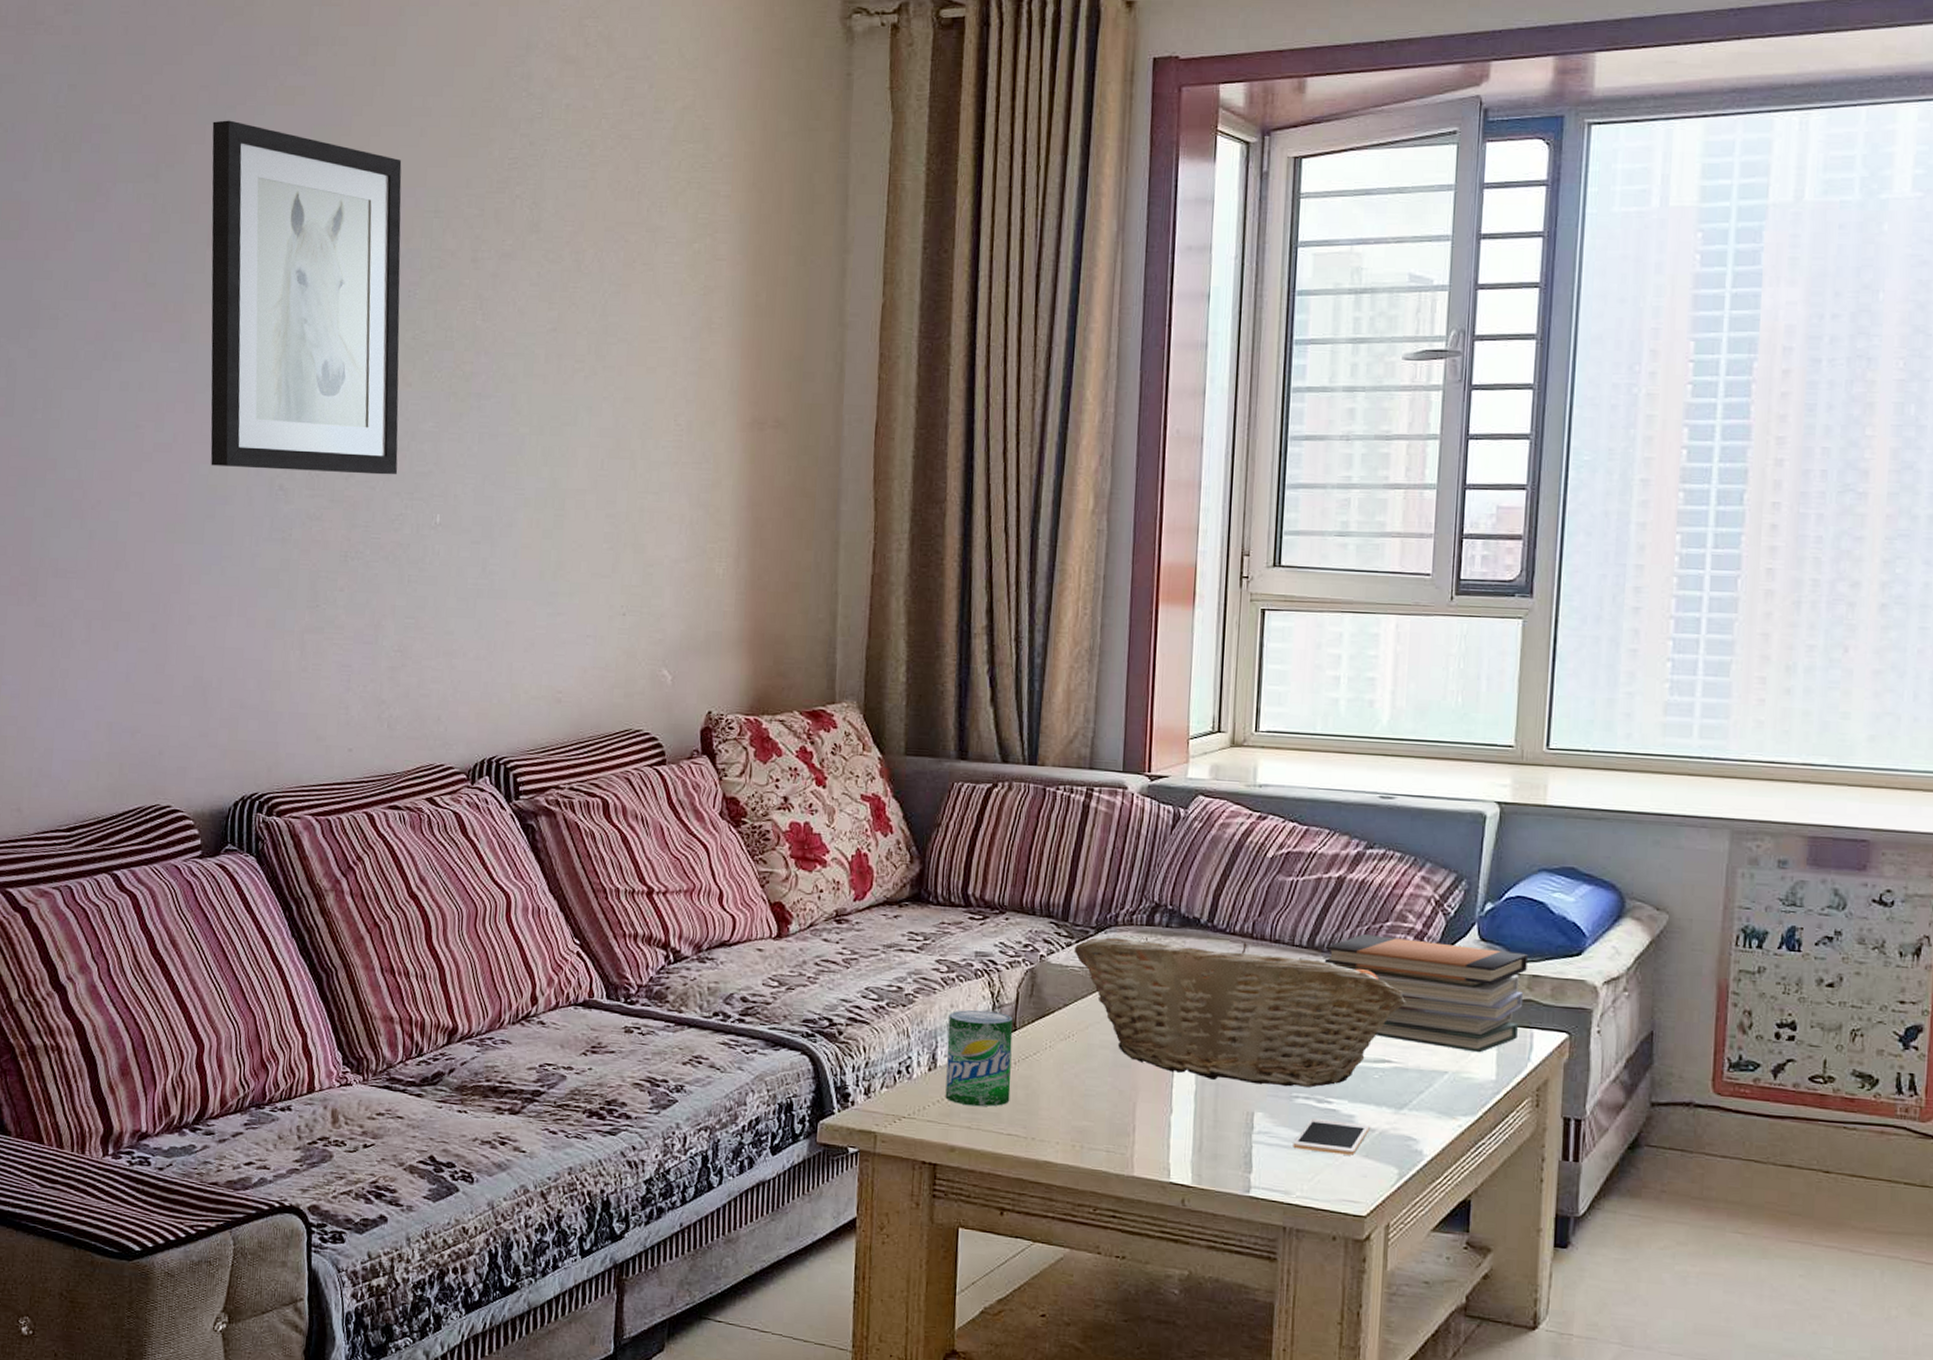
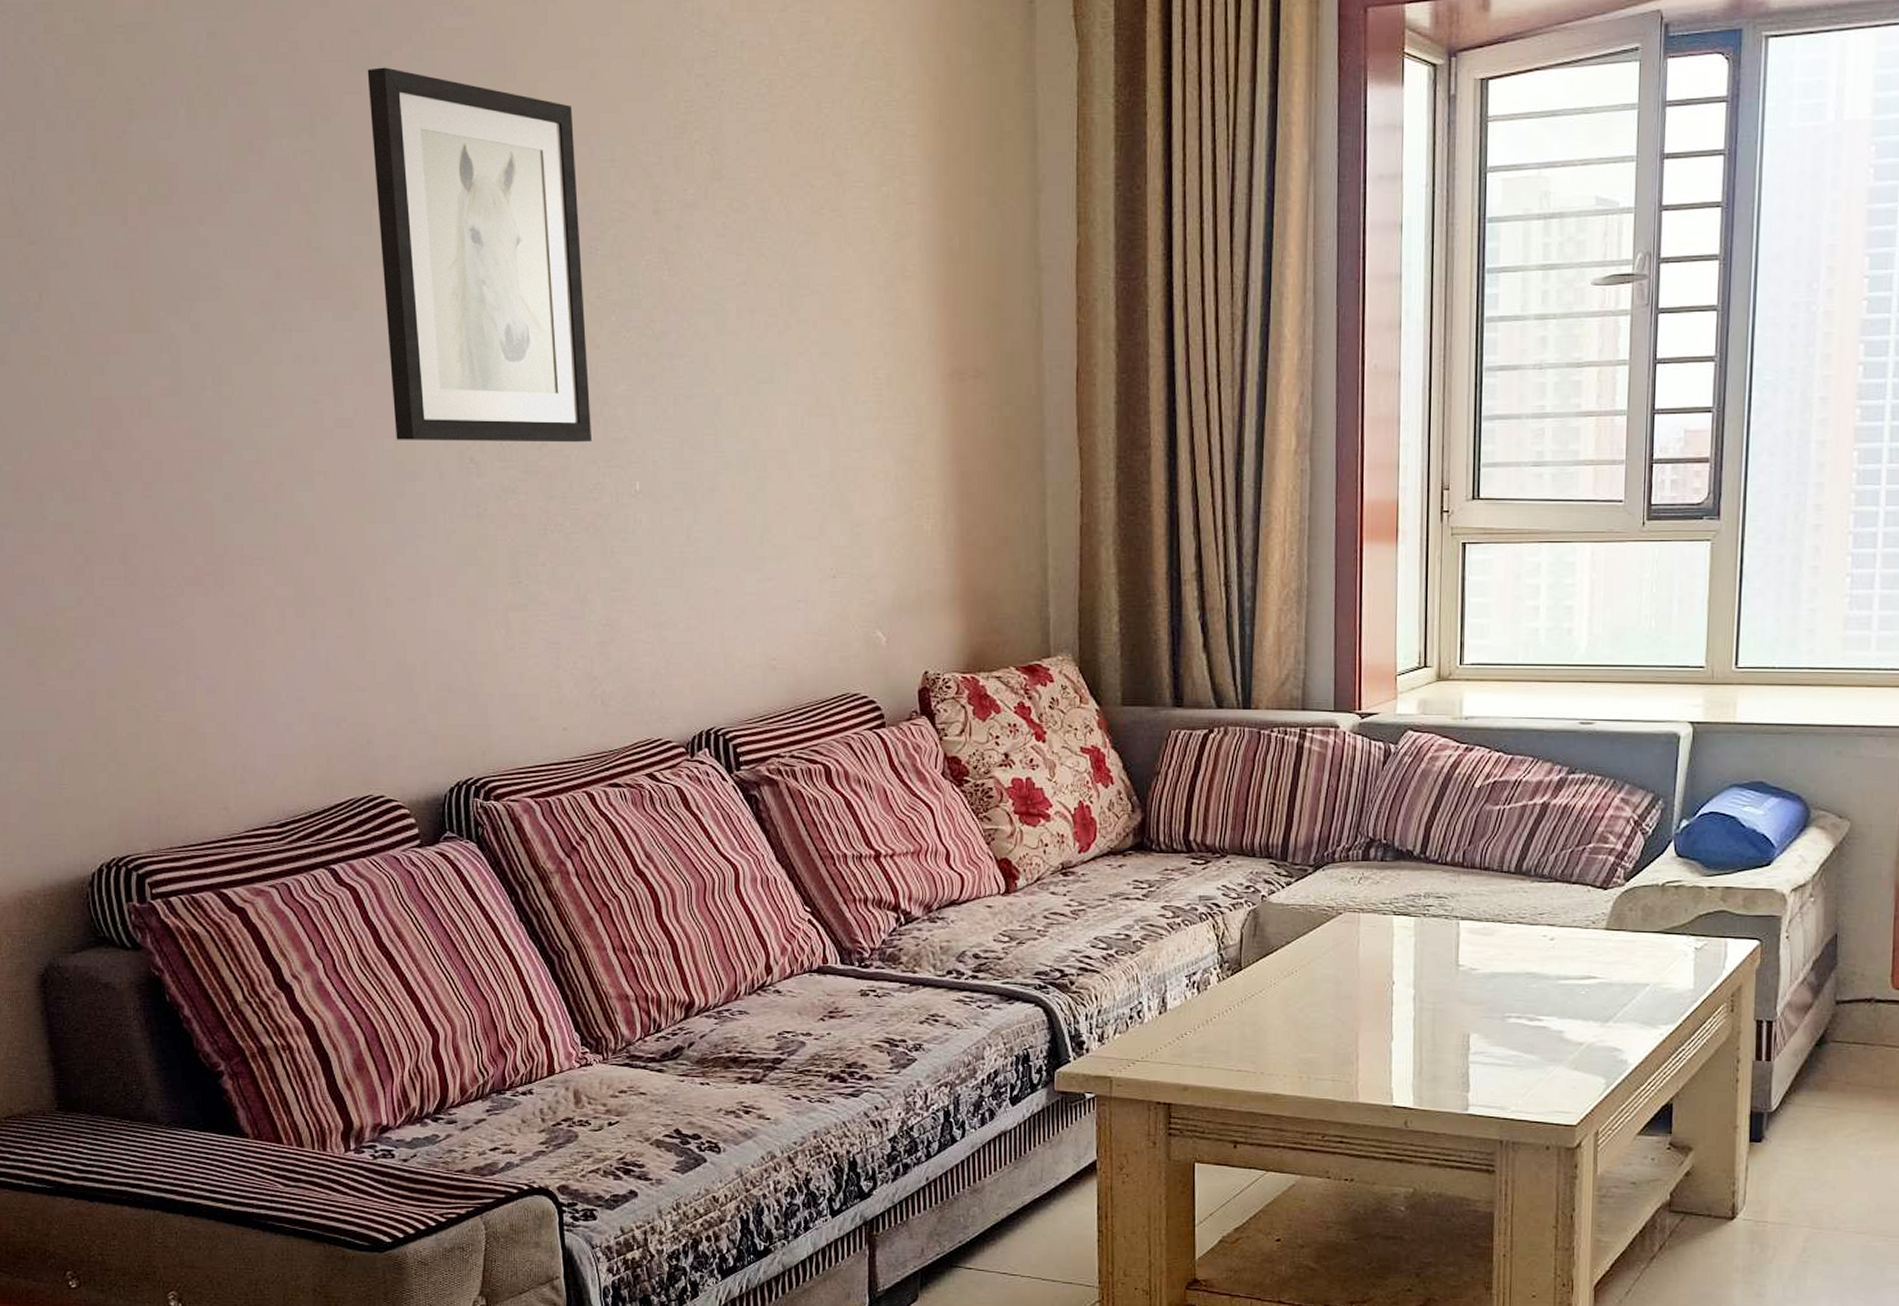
beverage can: present [945,1009,1014,1107] -> none [1176,952,1239,1046]
fruit basket: present [1073,937,1406,1088] -> none [1293,871,1609,1008]
cell phone: present [1293,1118,1370,1156] -> none [1507,1036,1578,1069]
book stack: present [1324,934,1528,1053] -> none [1531,857,1721,964]

